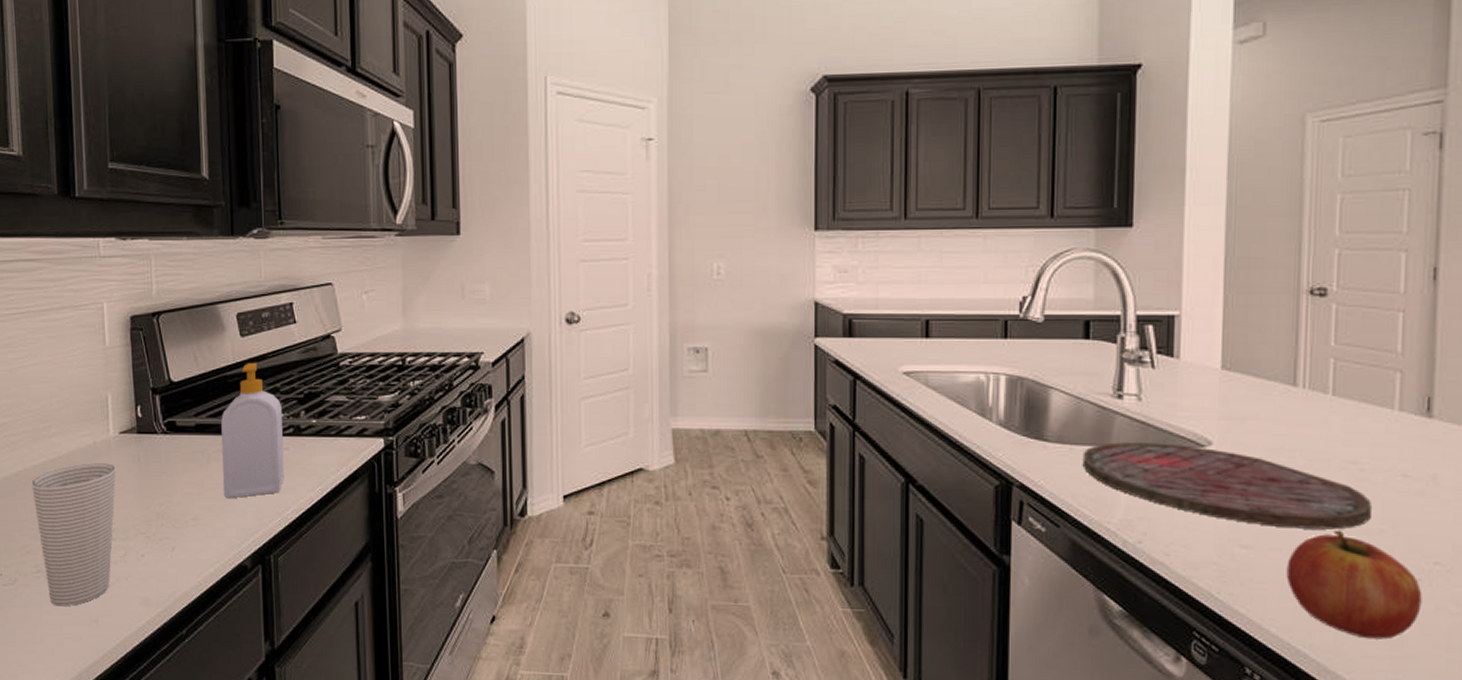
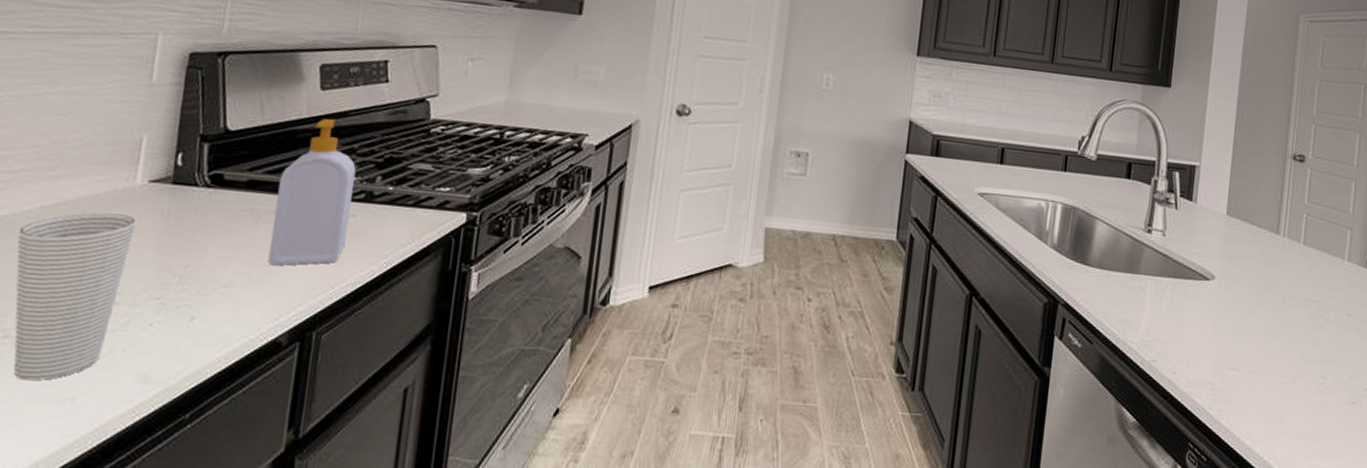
cutting board: present [1082,442,1371,530] -> none [1115,271,1325,358]
fruit: present [1286,530,1422,640] -> none [1260,357,1355,453]

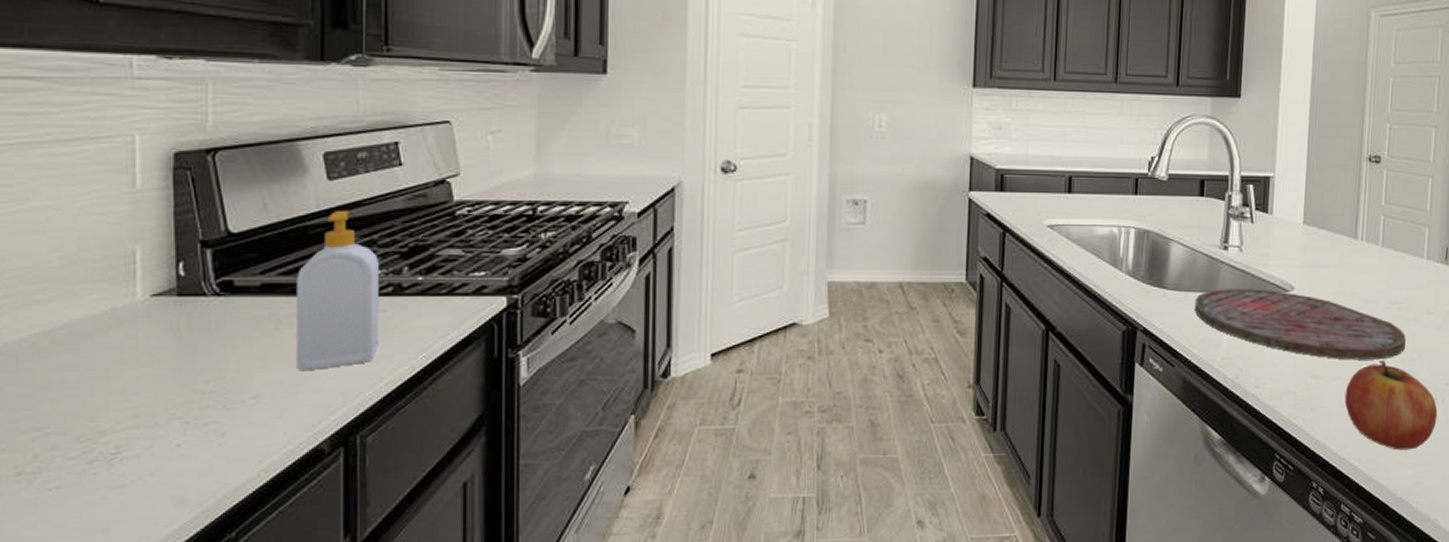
cup: present [13,213,137,381] -> none [13,333,144,517]
cutting board: none [1115,271,1325,358] -> present [1194,289,1406,360]
fruit: none [1260,357,1355,453] -> present [1344,360,1438,450]

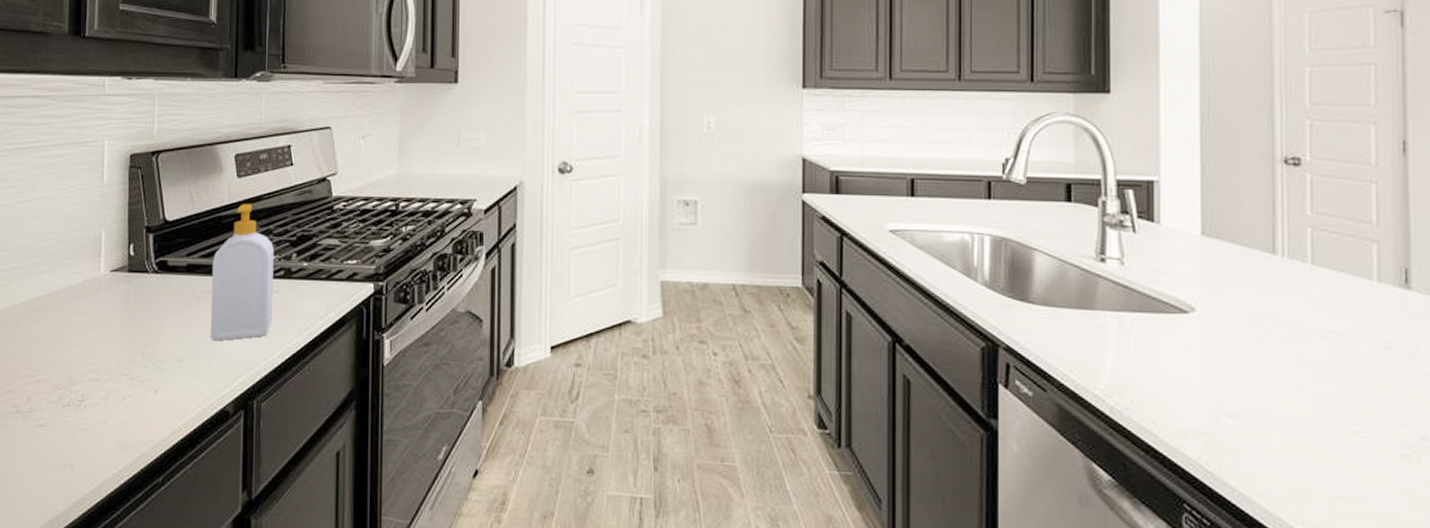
cutting board: present [1194,289,1406,360] -> none [1067,306,1356,401]
fruit: present [1344,360,1438,450] -> none [1274,401,1412,517]

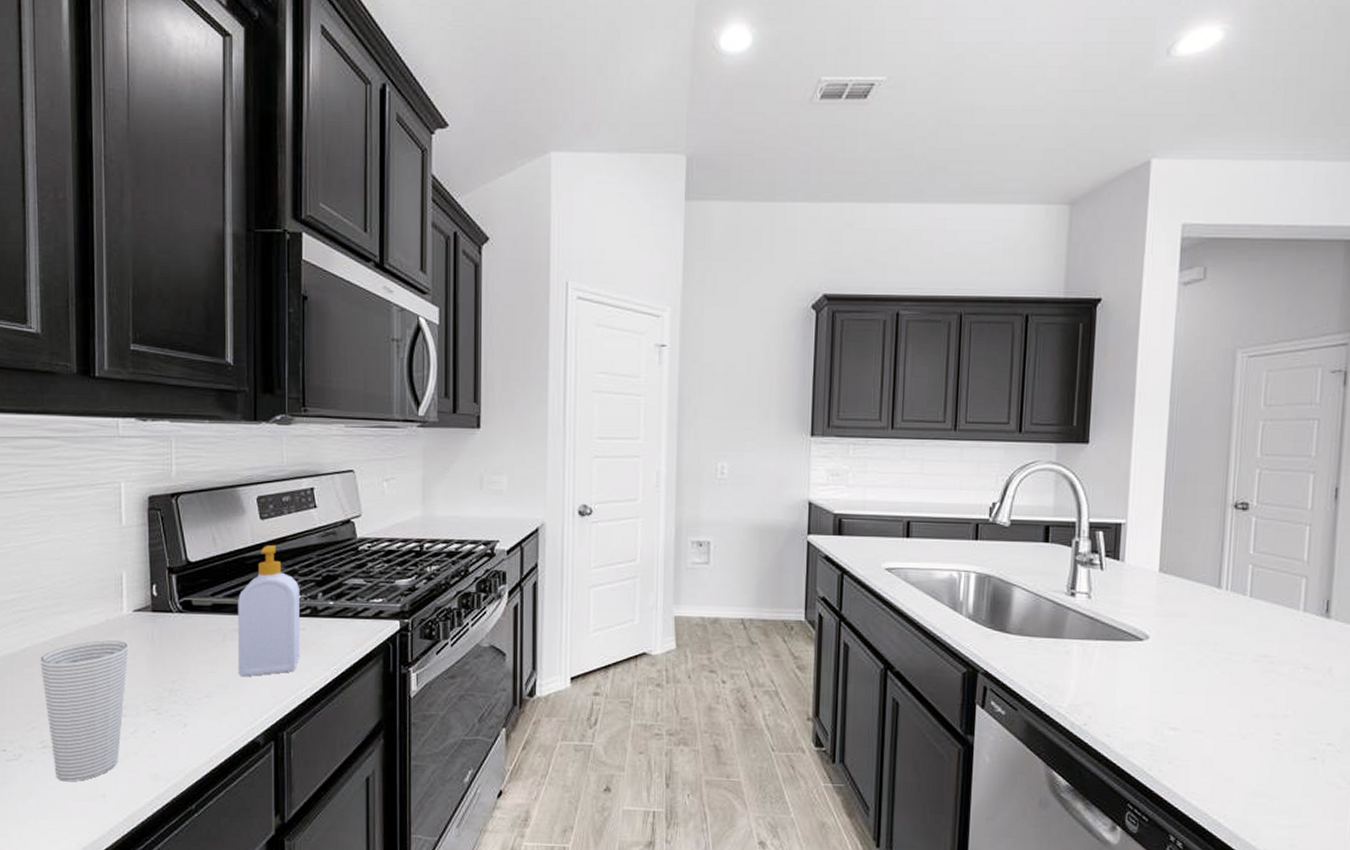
cup: none [18,301,104,450] -> present [40,640,129,782]

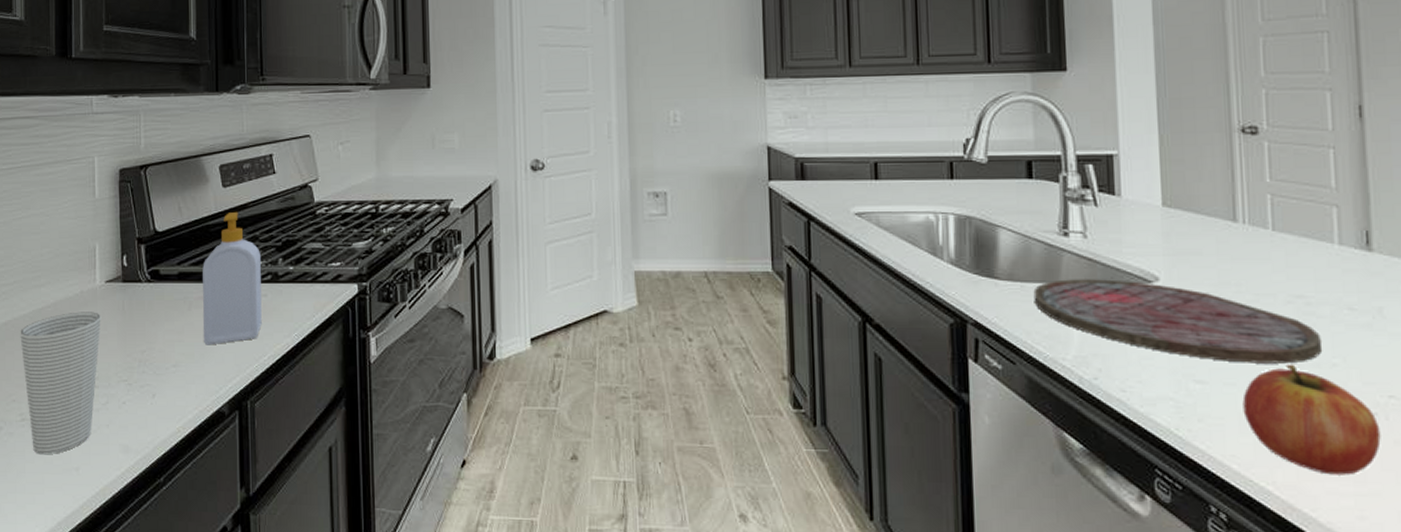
cutting board: none [1038,635,1278,714] -> present [1033,279,1321,364]
fruit: none [1206,714,1317,810] -> present [1242,364,1381,475]

